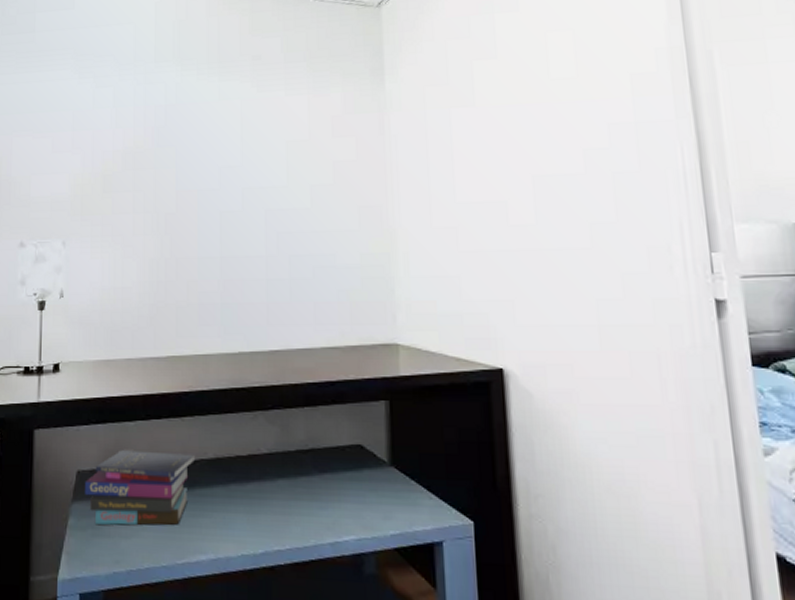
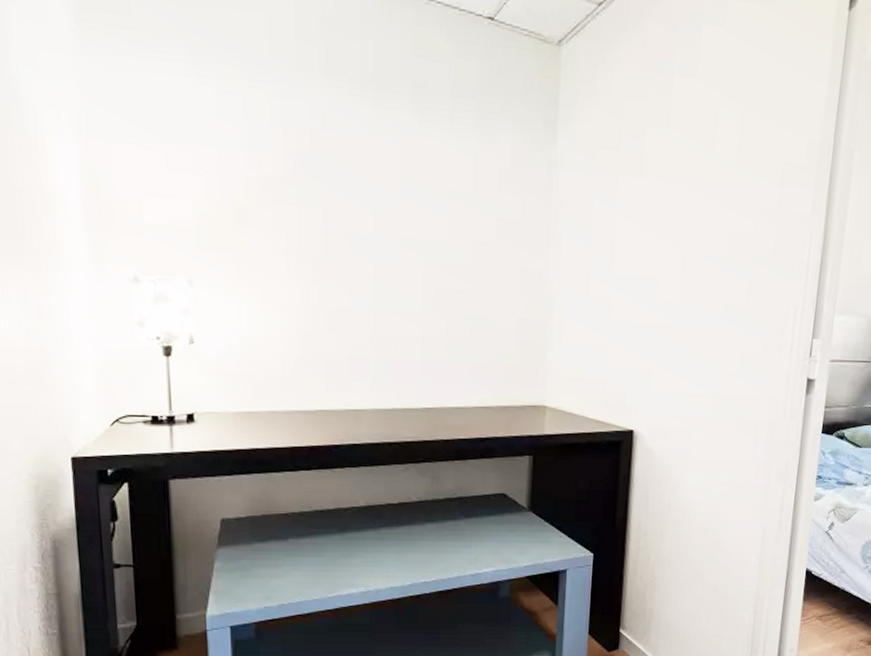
books: present [85,450,194,526] -> none [231,499,346,568]

